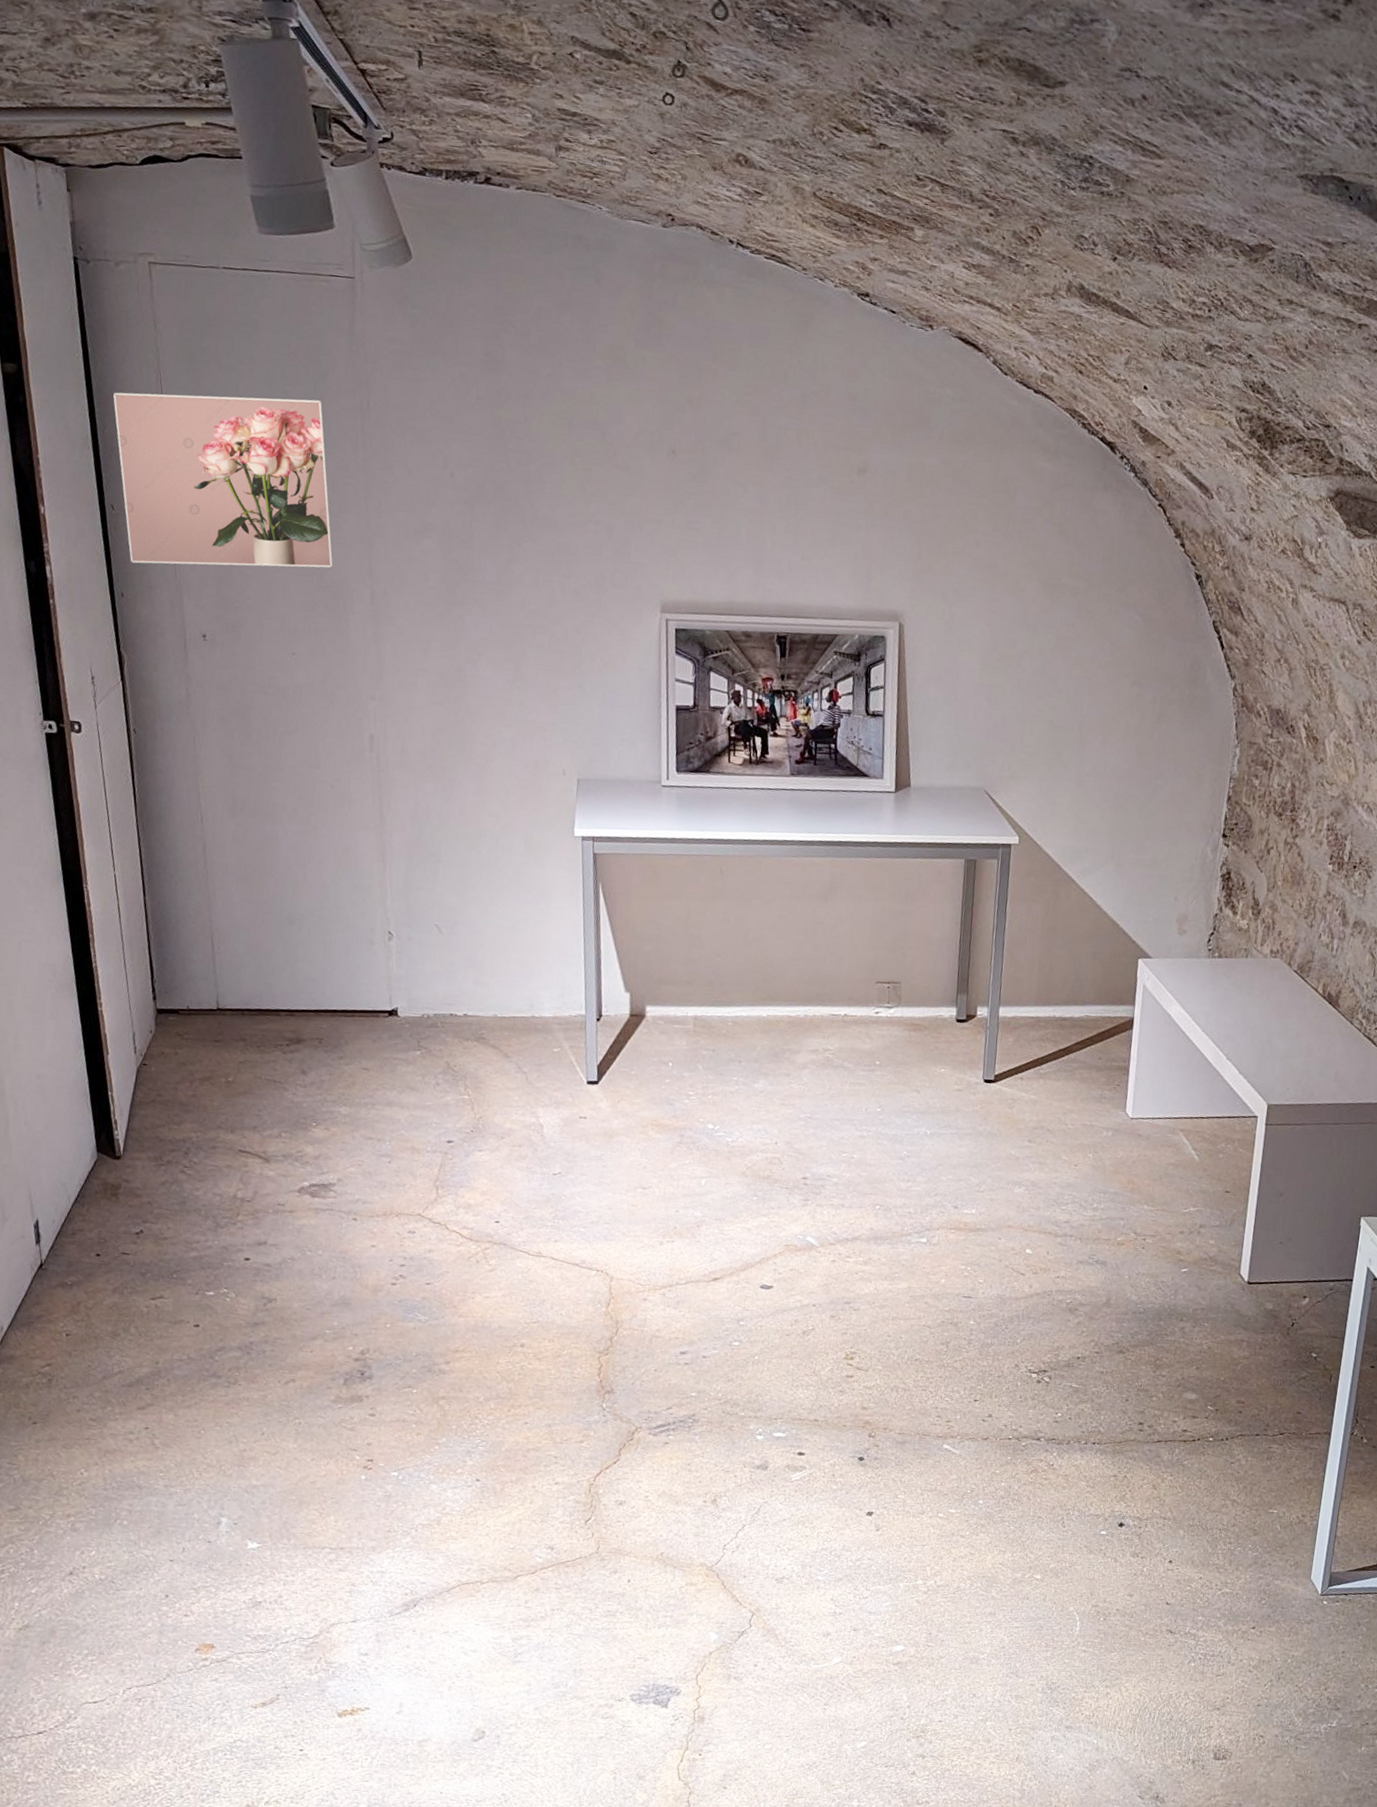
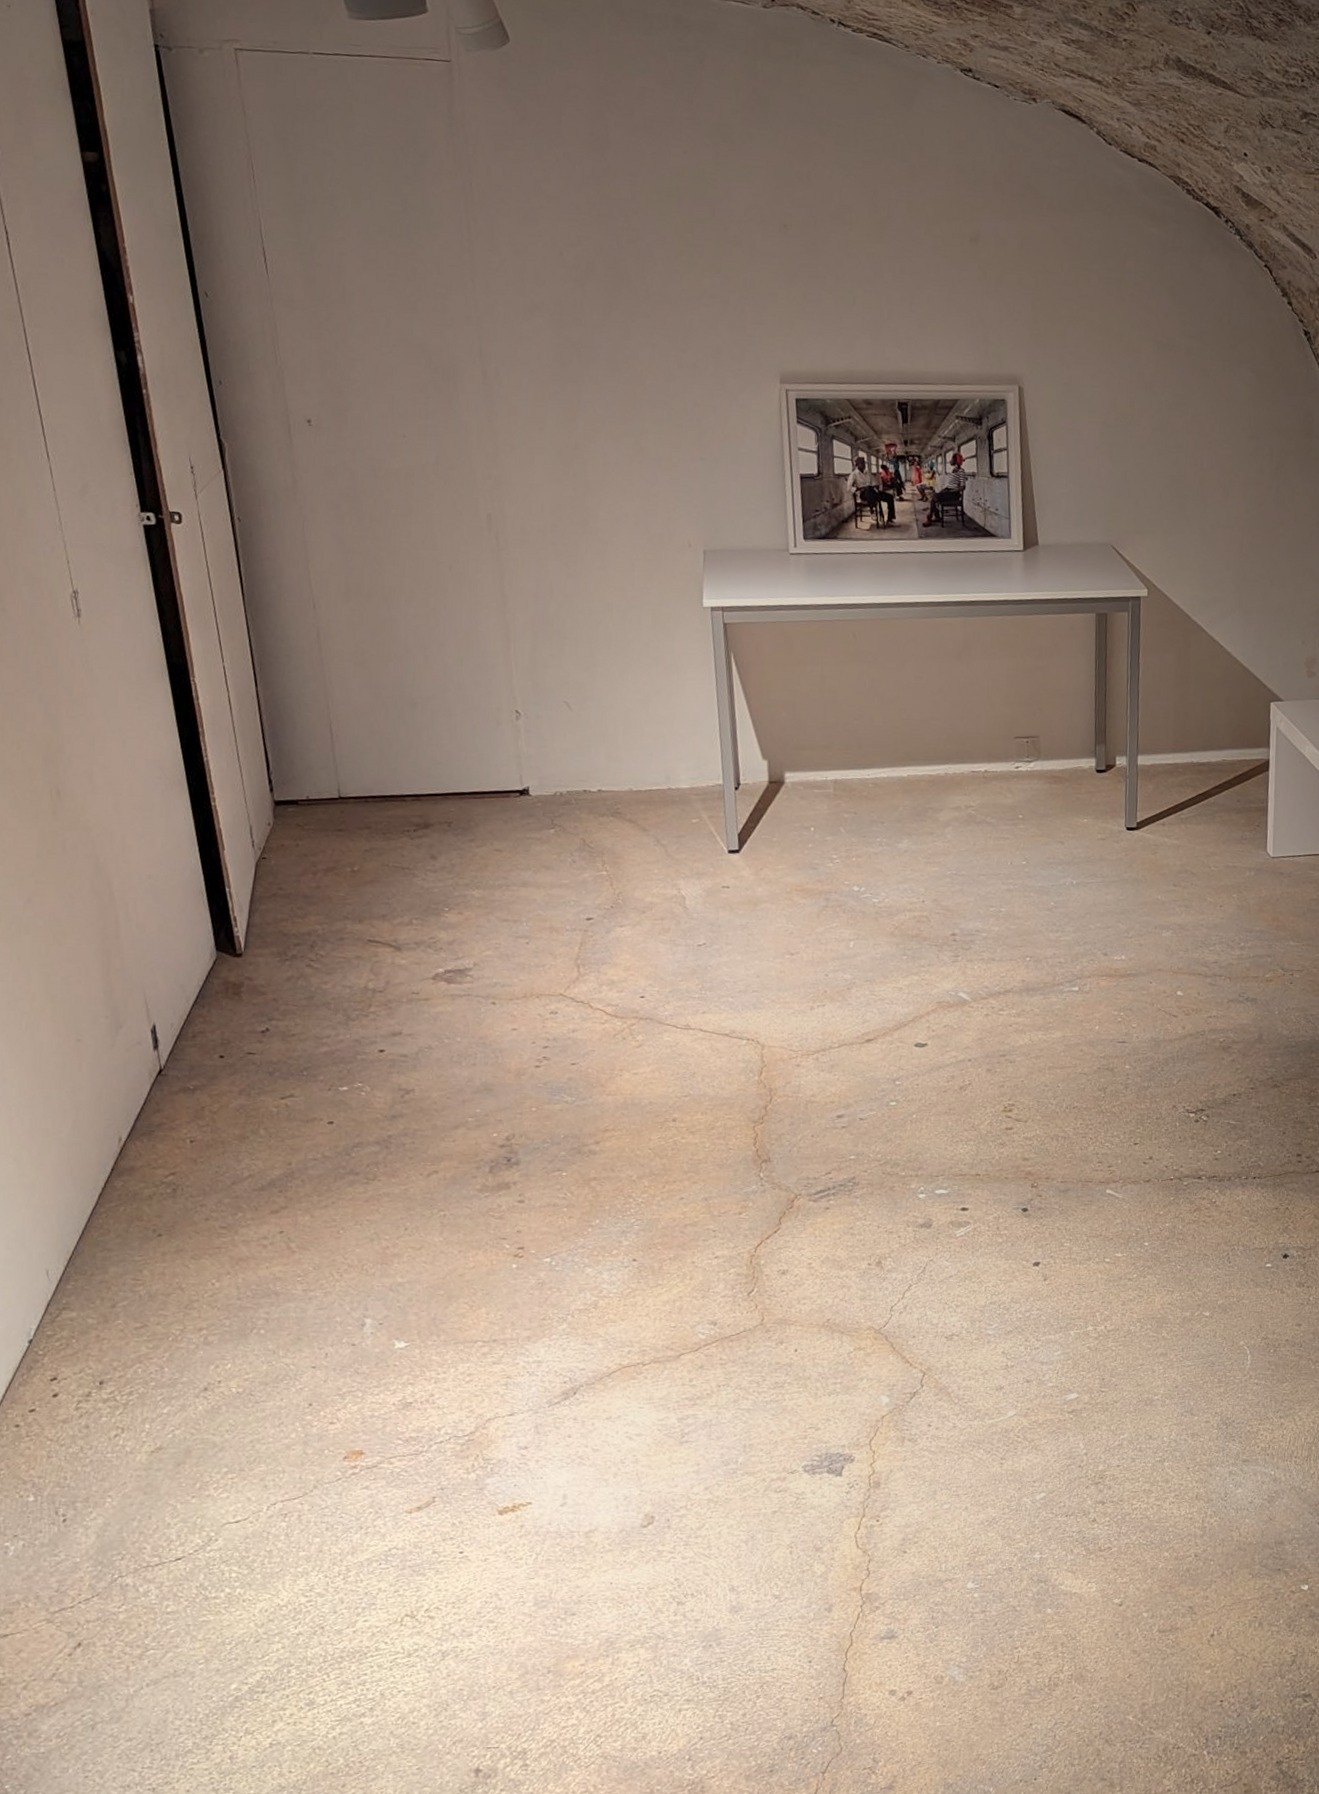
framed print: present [113,392,334,568] -> none [202,179,442,351]

